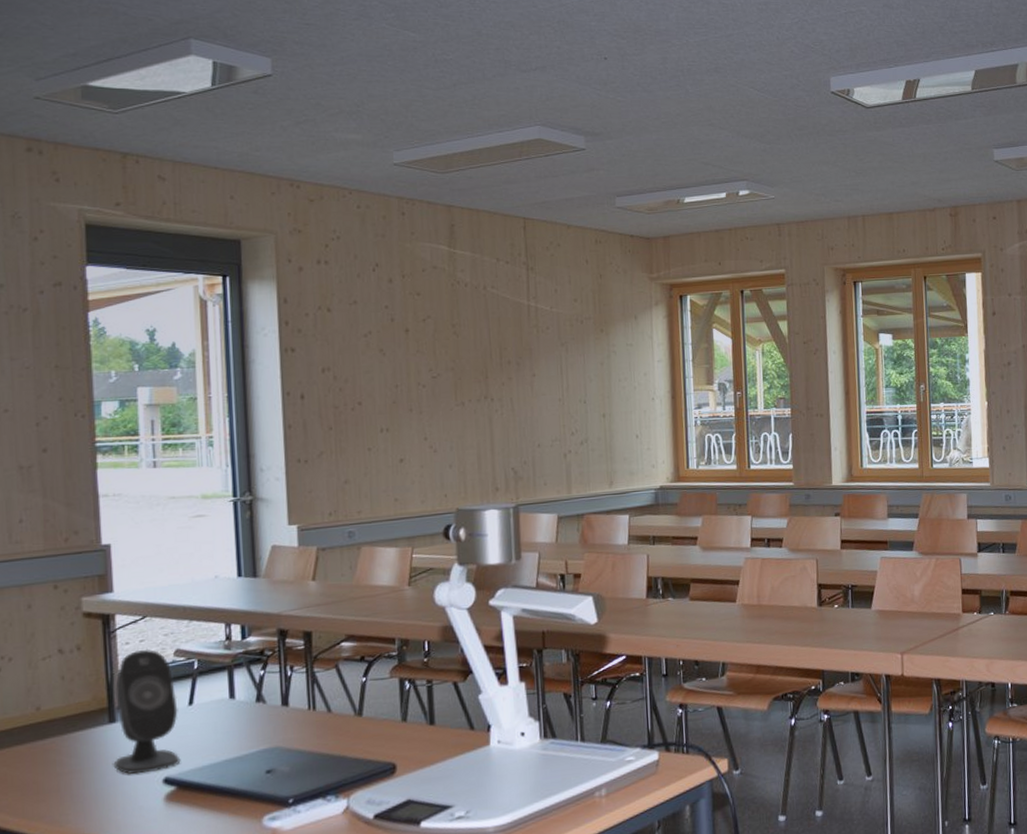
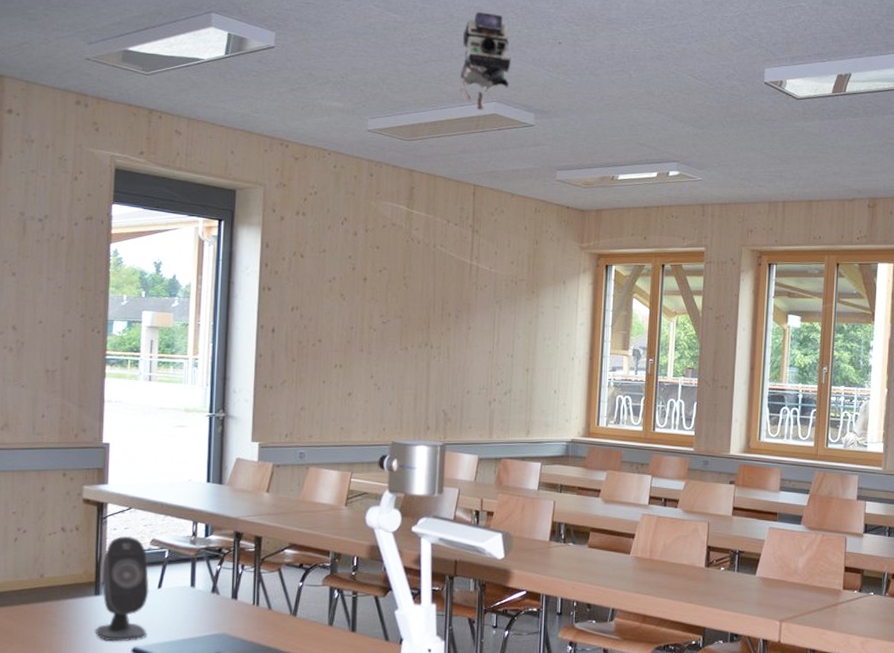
camera: none [495,28,553,136] -> present [459,12,511,111]

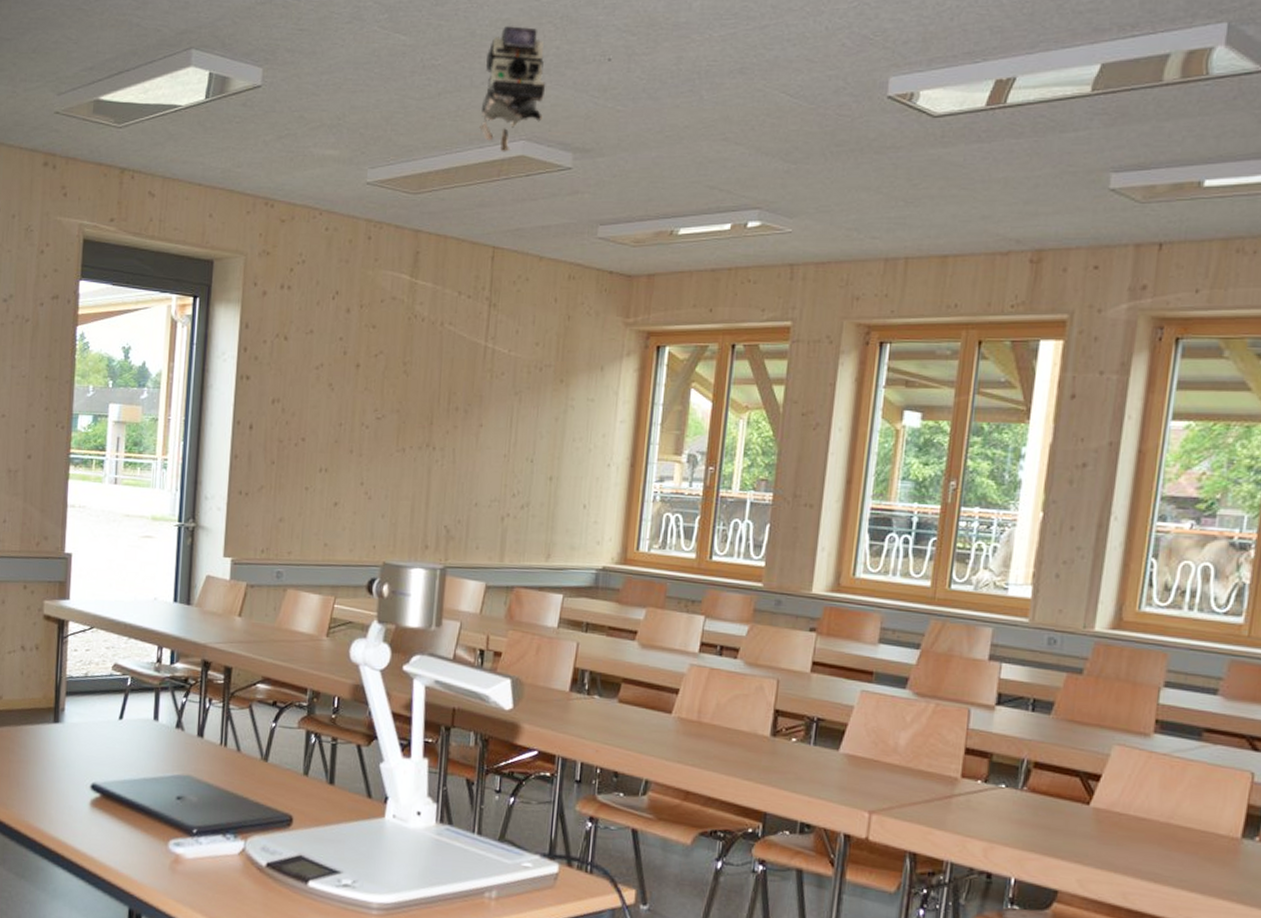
speaker: present [95,535,150,642] -> none [53,658,111,776]

